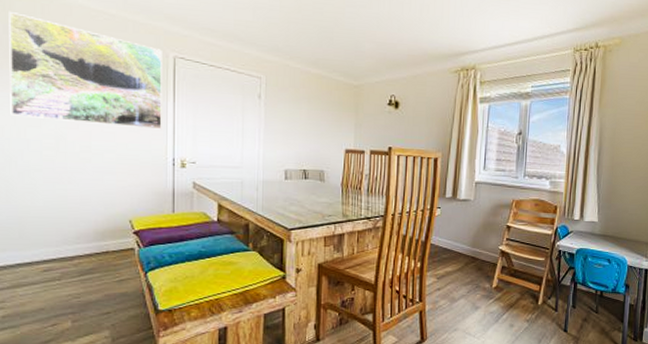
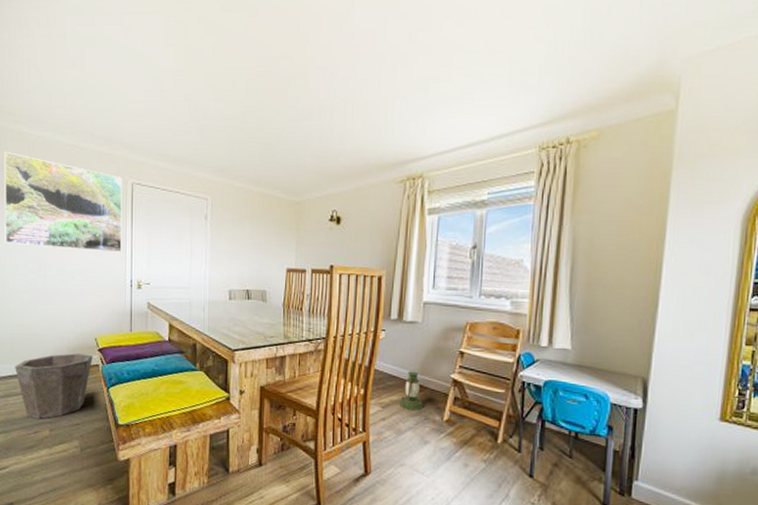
waste bin: none [25,237,126,310] -> present [15,353,92,419]
lantern: none [453,244,475,280] -> present [399,371,424,411]

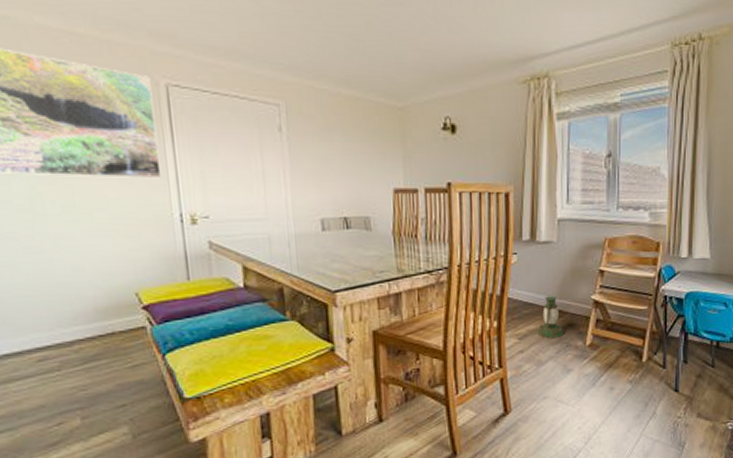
waste bin: present [15,353,92,419] -> none [12,314,136,407]

